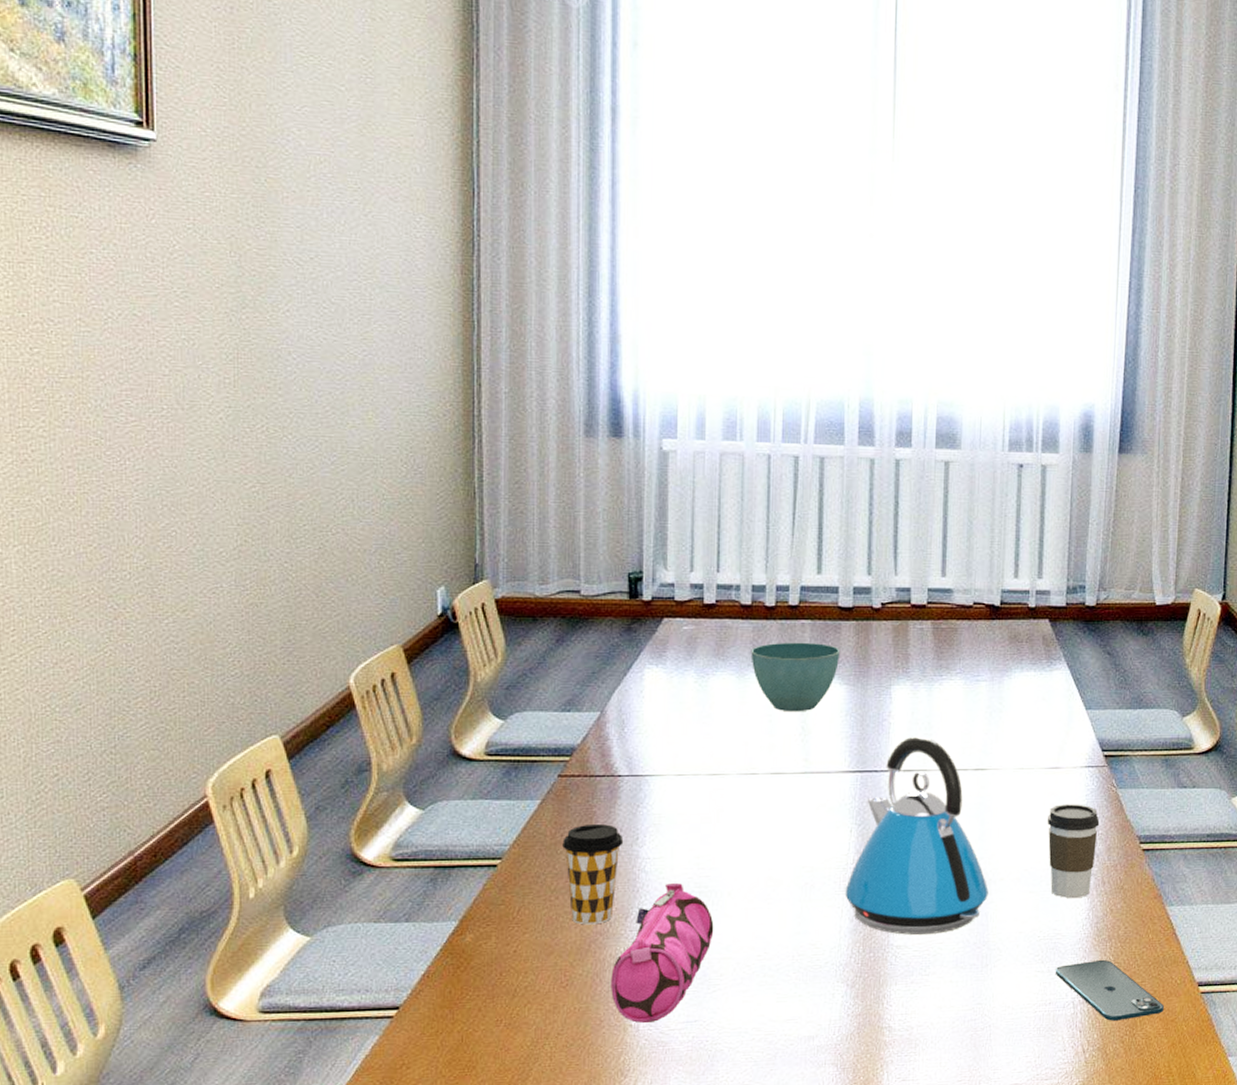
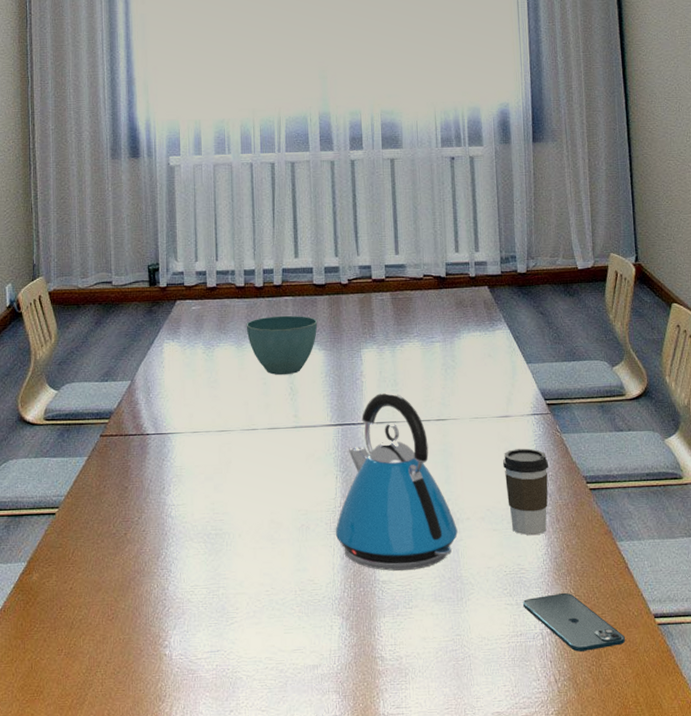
coffee cup: present [562,824,624,925] -> none [105,476,153,565]
pencil case: present [611,882,714,1023] -> none [148,526,229,652]

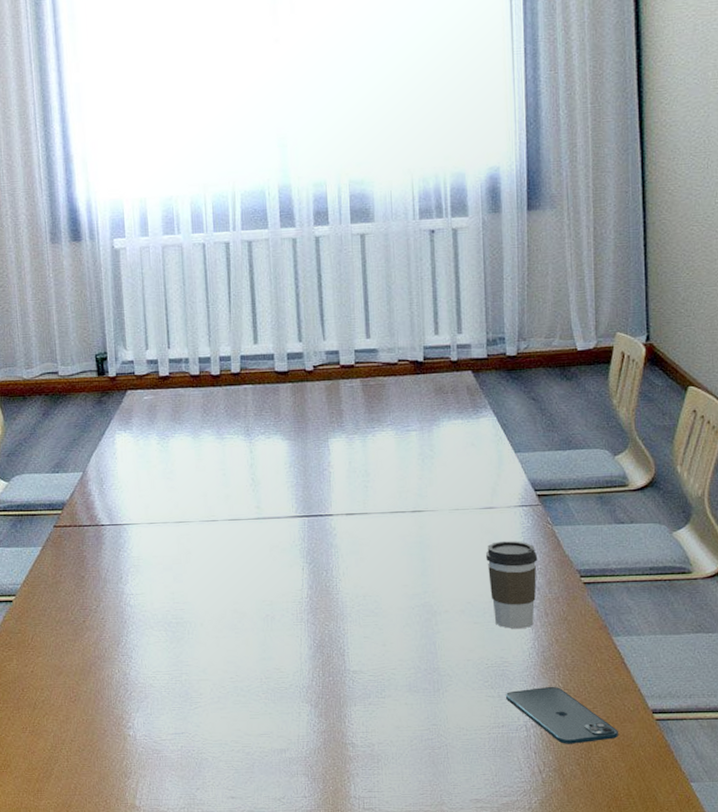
plant pot: present [246,315,318,376] -> none [202,404,280,466]
kettle: present [335,392,458,571] -> none [302,483,435,661]

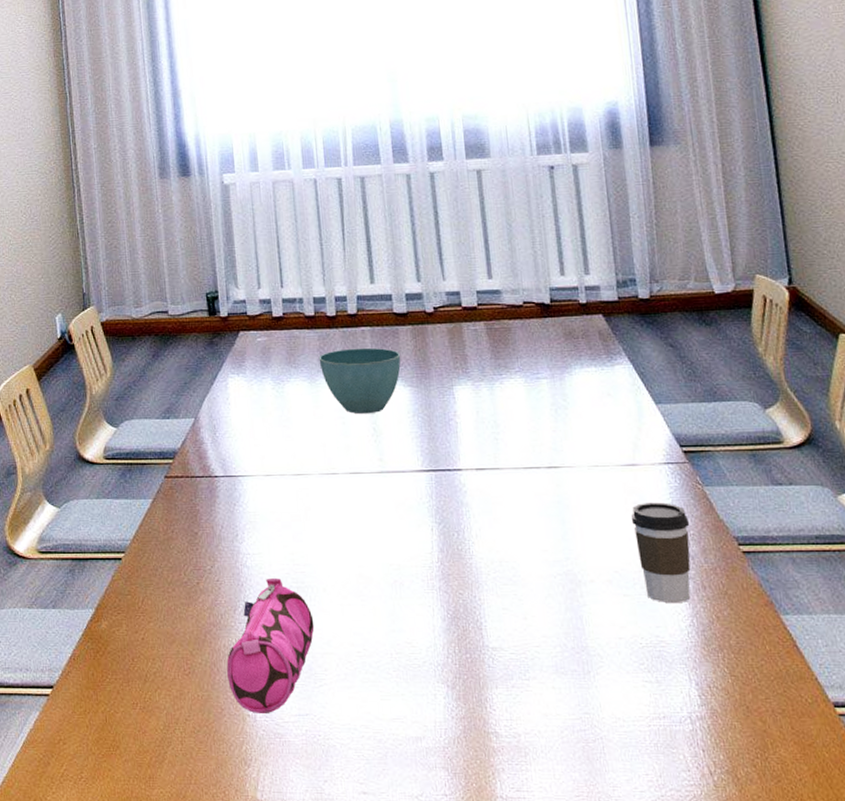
pencil case: none [110,614,192,733] -> present [226,577,315,713]
plant pot: none [202,404,280,466] -> present [318,347,401,415]
smartphone: present [506,686,618,744] -> none [665,671,797,741]

